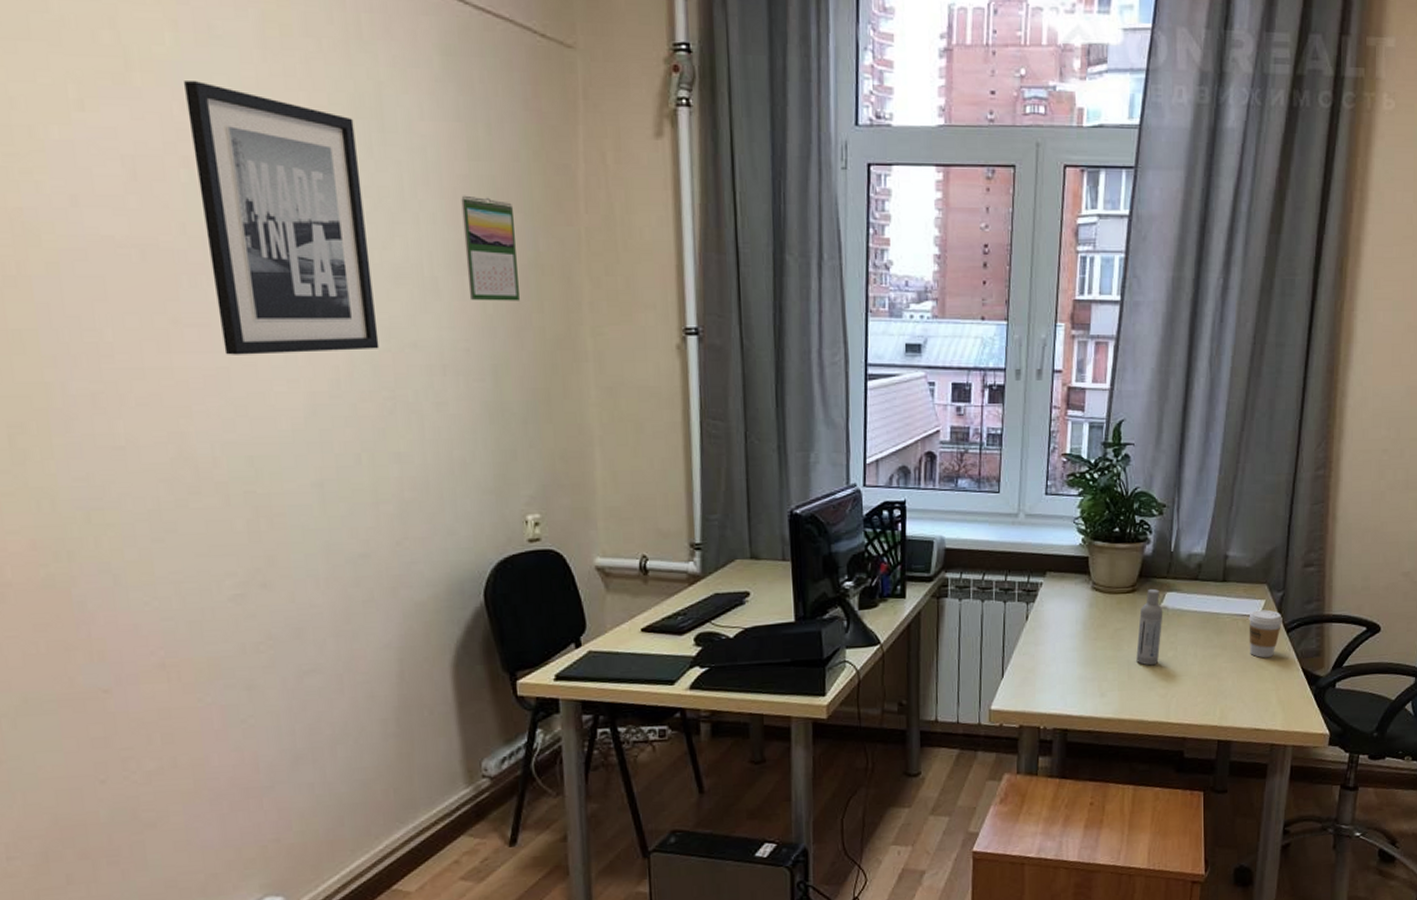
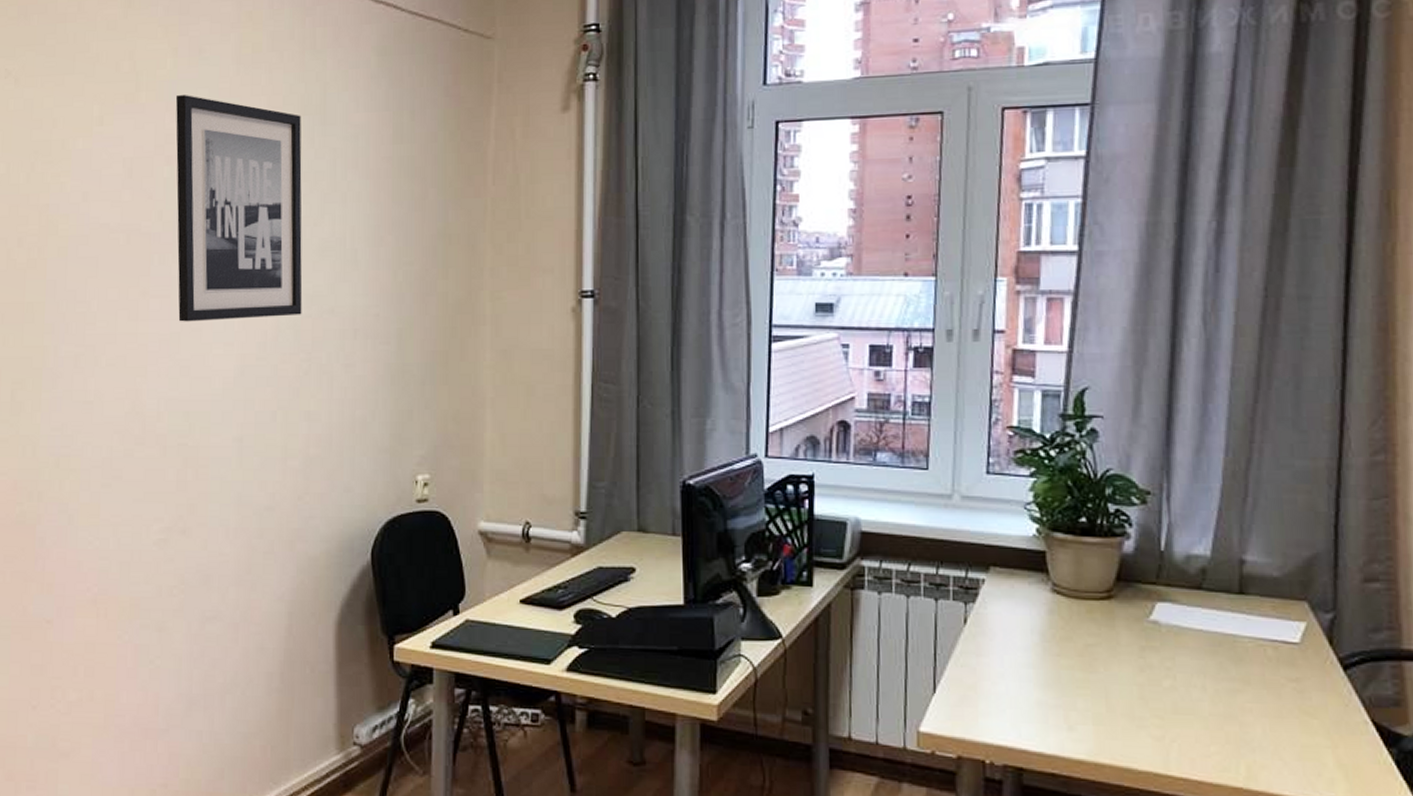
calendar: present [461,195,520,301] -> none [383,175,427,270]
bottle: present [1136,588,1163,666] -> none [1116,596,1154,697]
coffee cup: present [1249,609,1282,659] -> none [1282,635,1336,702]

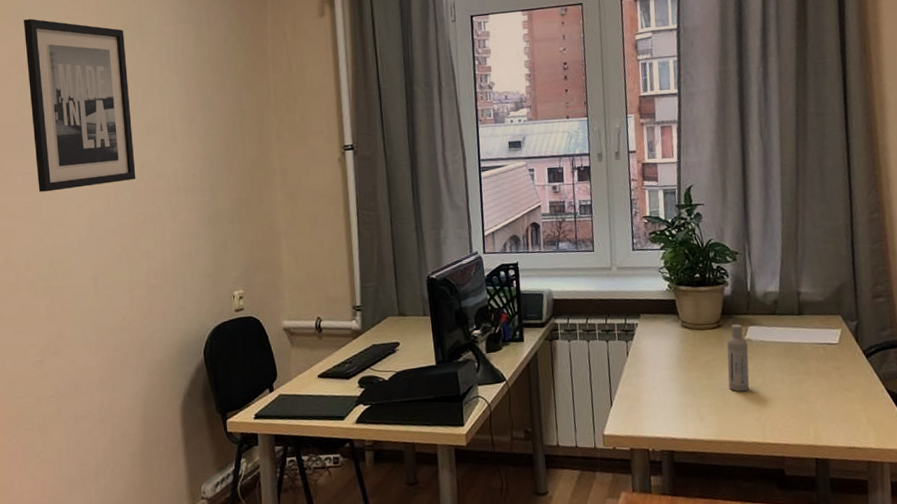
bottle: none [1116,596,1154,697] -> present [726,324,750,392]

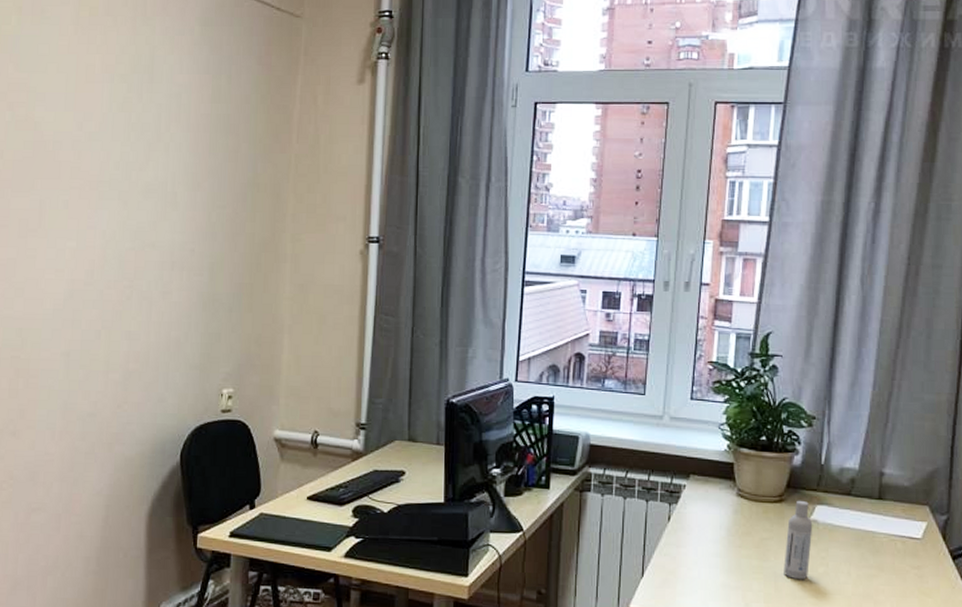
wall art: present [23,19,136,192] -> none [15,49,132,250]

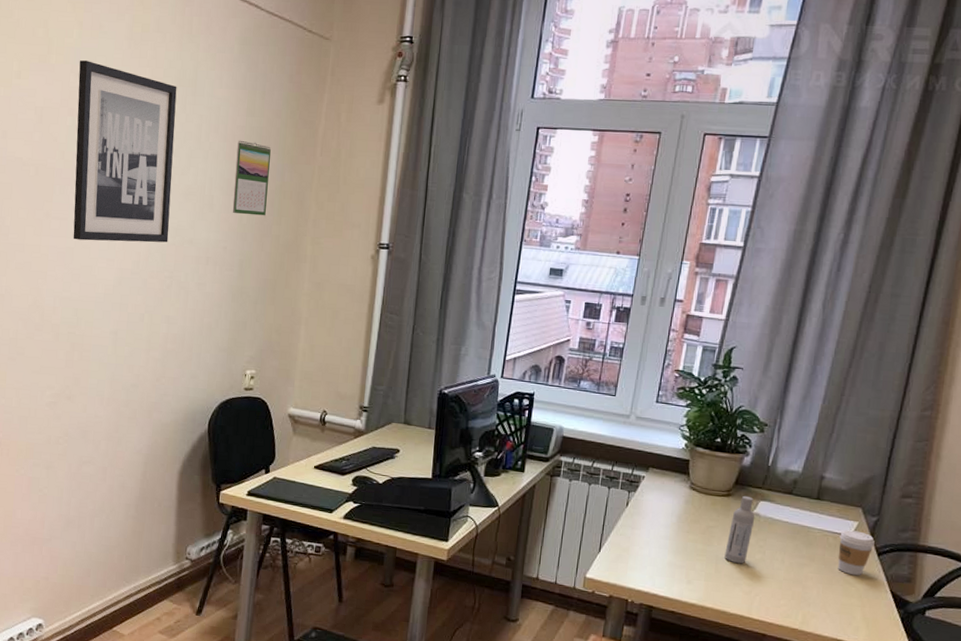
wall art: none [15,49,132,250] -> present [73,60,177,243]
calendar: none [199,129,240,212] -> present [232,140,271,216]
coffee cup: none [908,532,947,585] -> present [838,530,875,576]

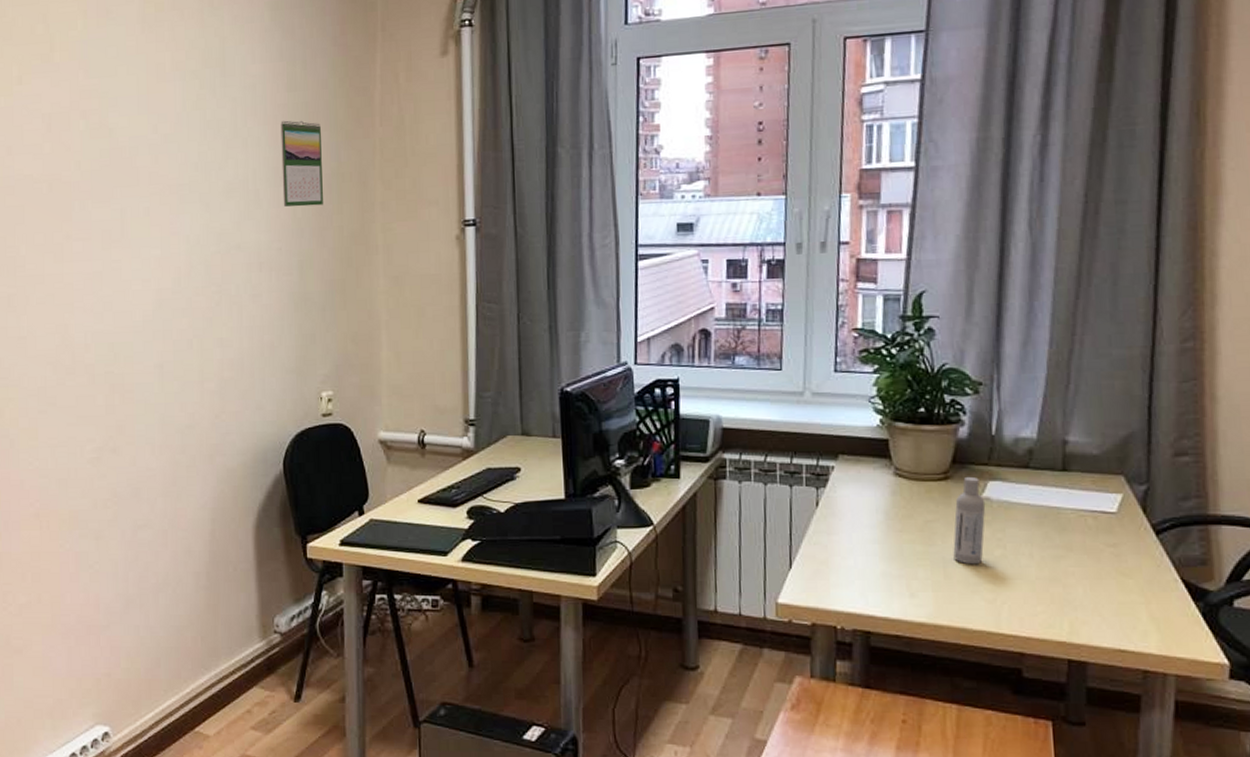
wall art: present [73,60,177,243] -> none [87,53,212,262]
coffee cup: present [838,530,875,576] -> none [1101,505,1149,564]

